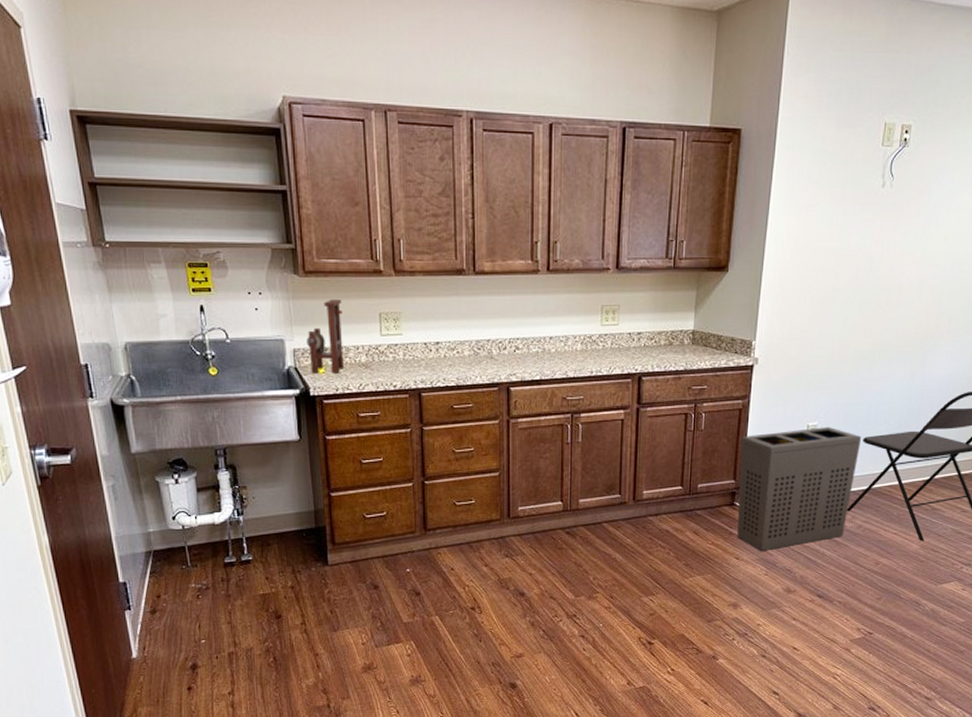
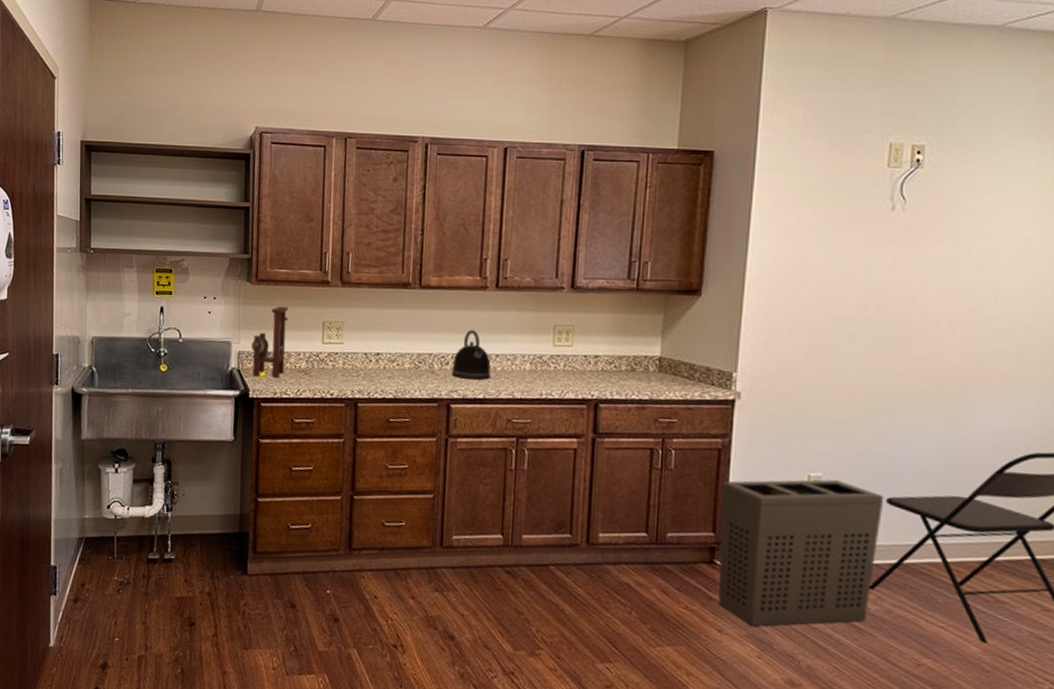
kettle: none [509,313,546,362] -> present [451,329,491,380]

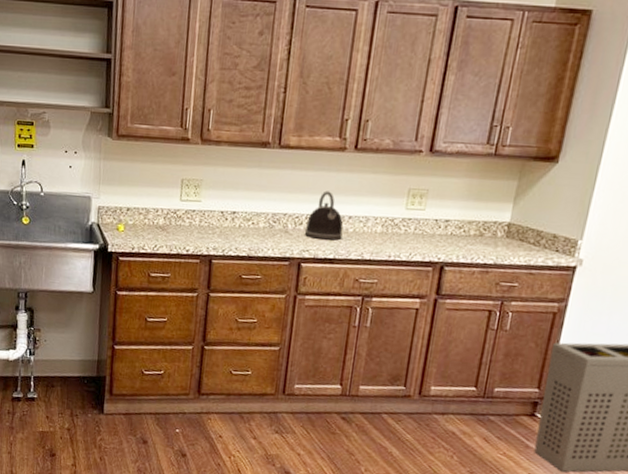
paper towel holder: present [250,306,289,378] -> none [110,163,148,233]

